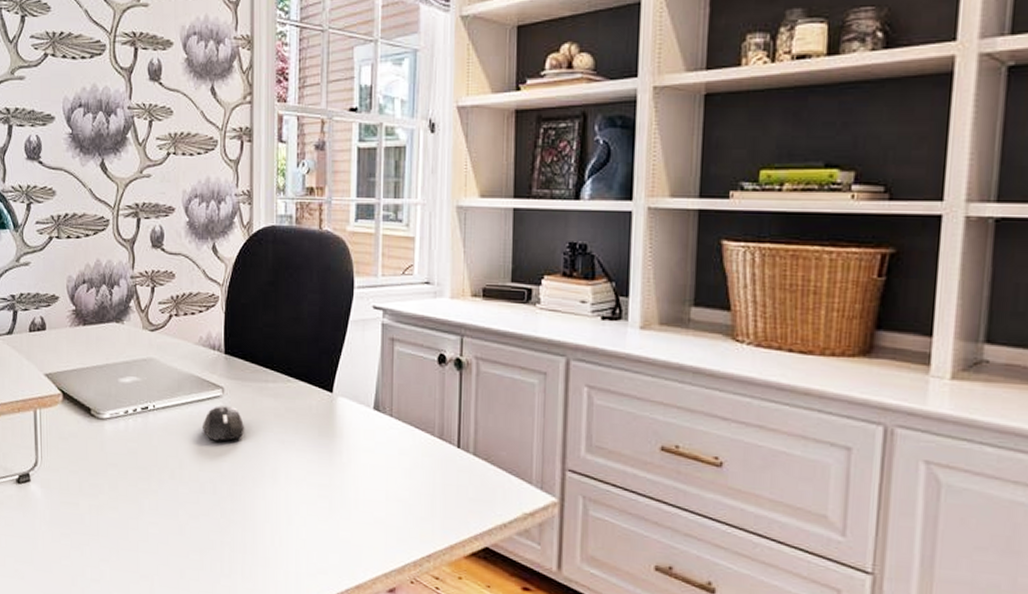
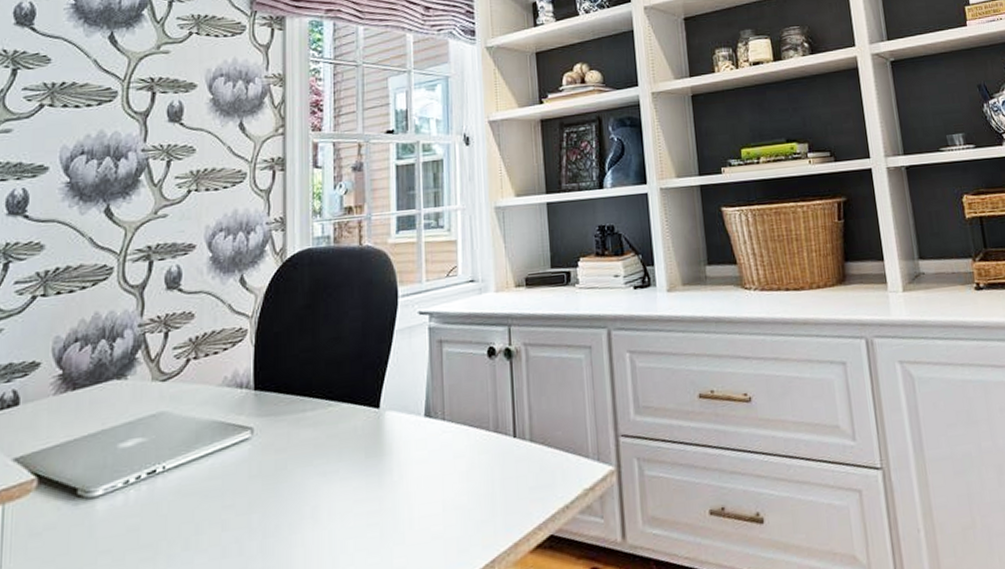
mouse: present [201,406,245,441] -> none [225,447,279,492]

